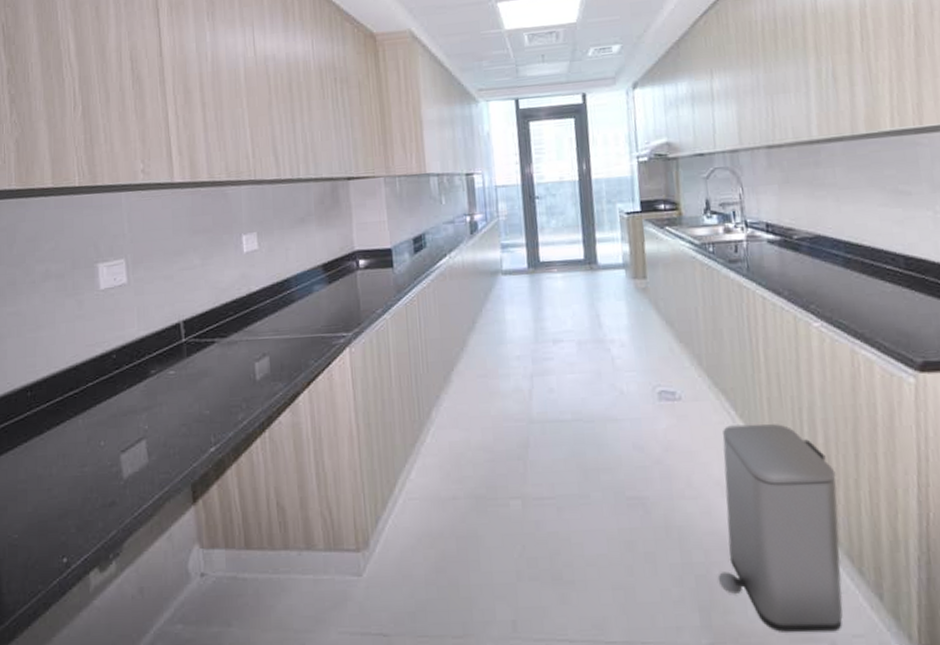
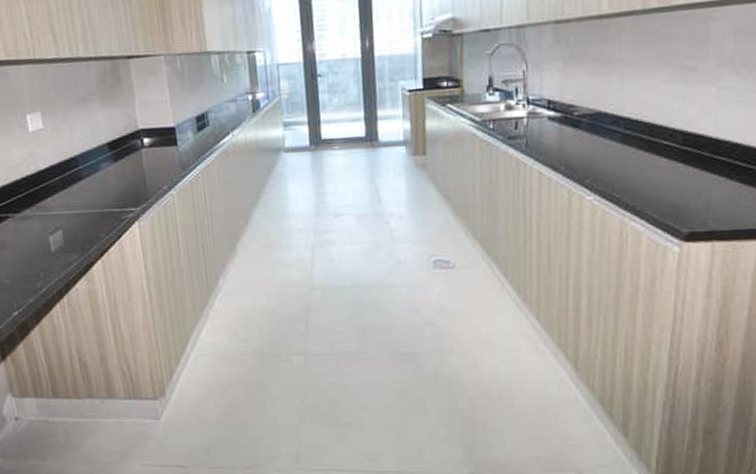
pedal bin: present [718,424,843,633] -> none [480,289,596,464]

